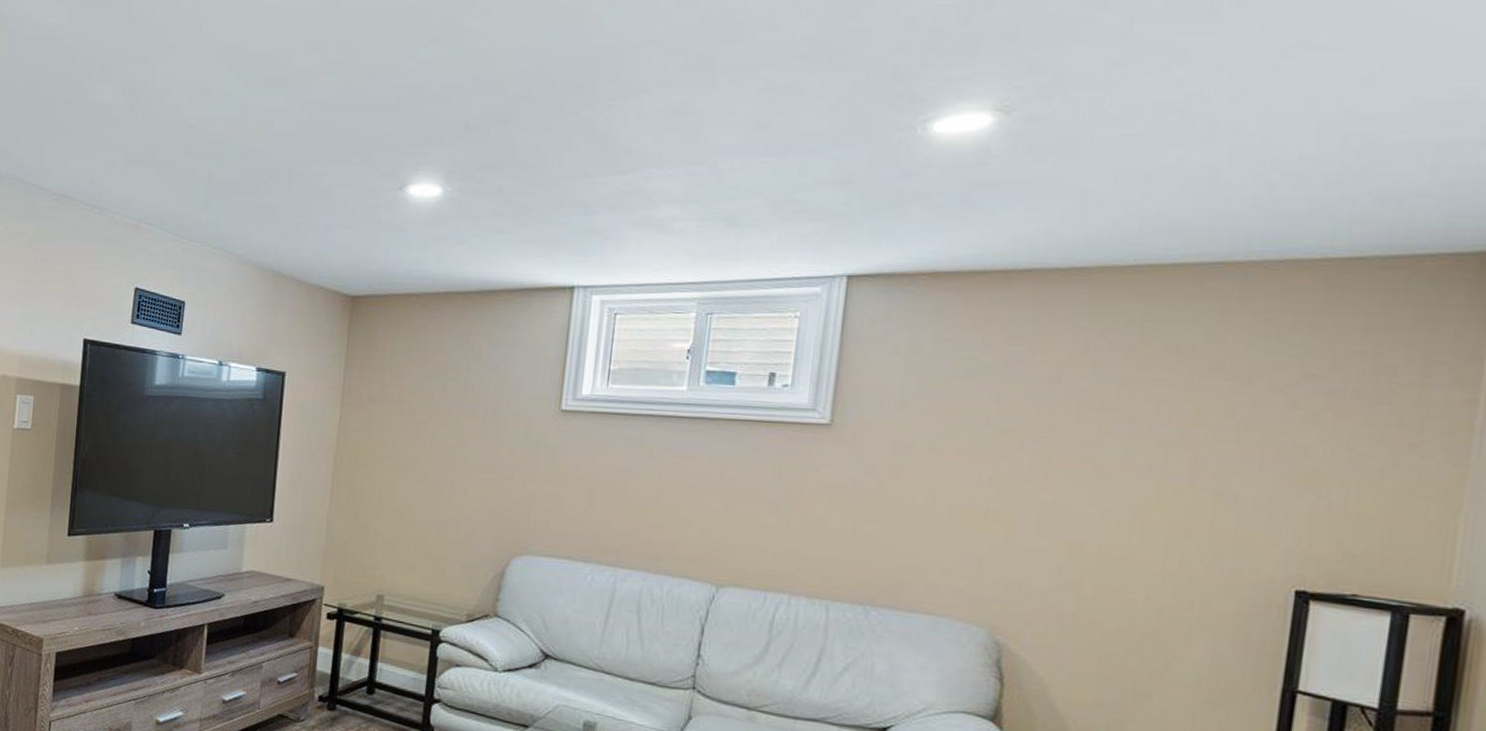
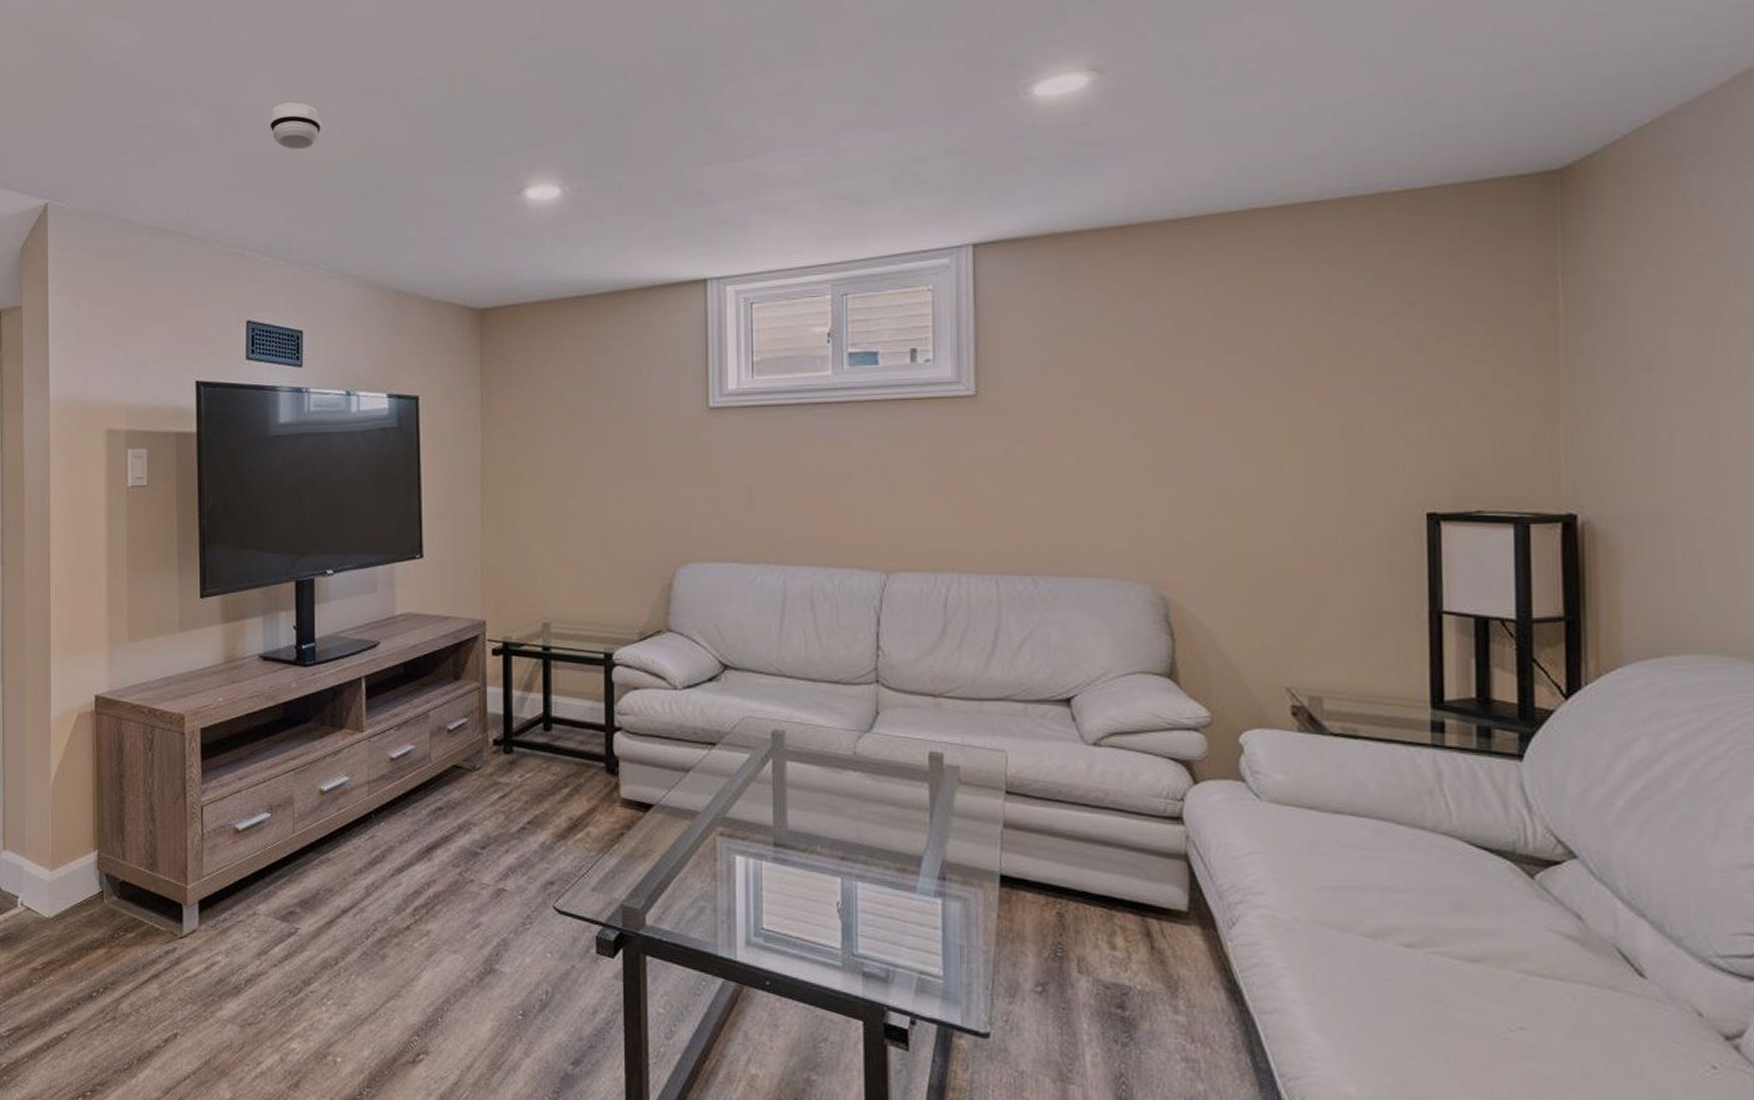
smoke detector: none [175,87,223,132] -> present [270,102,322,150]

